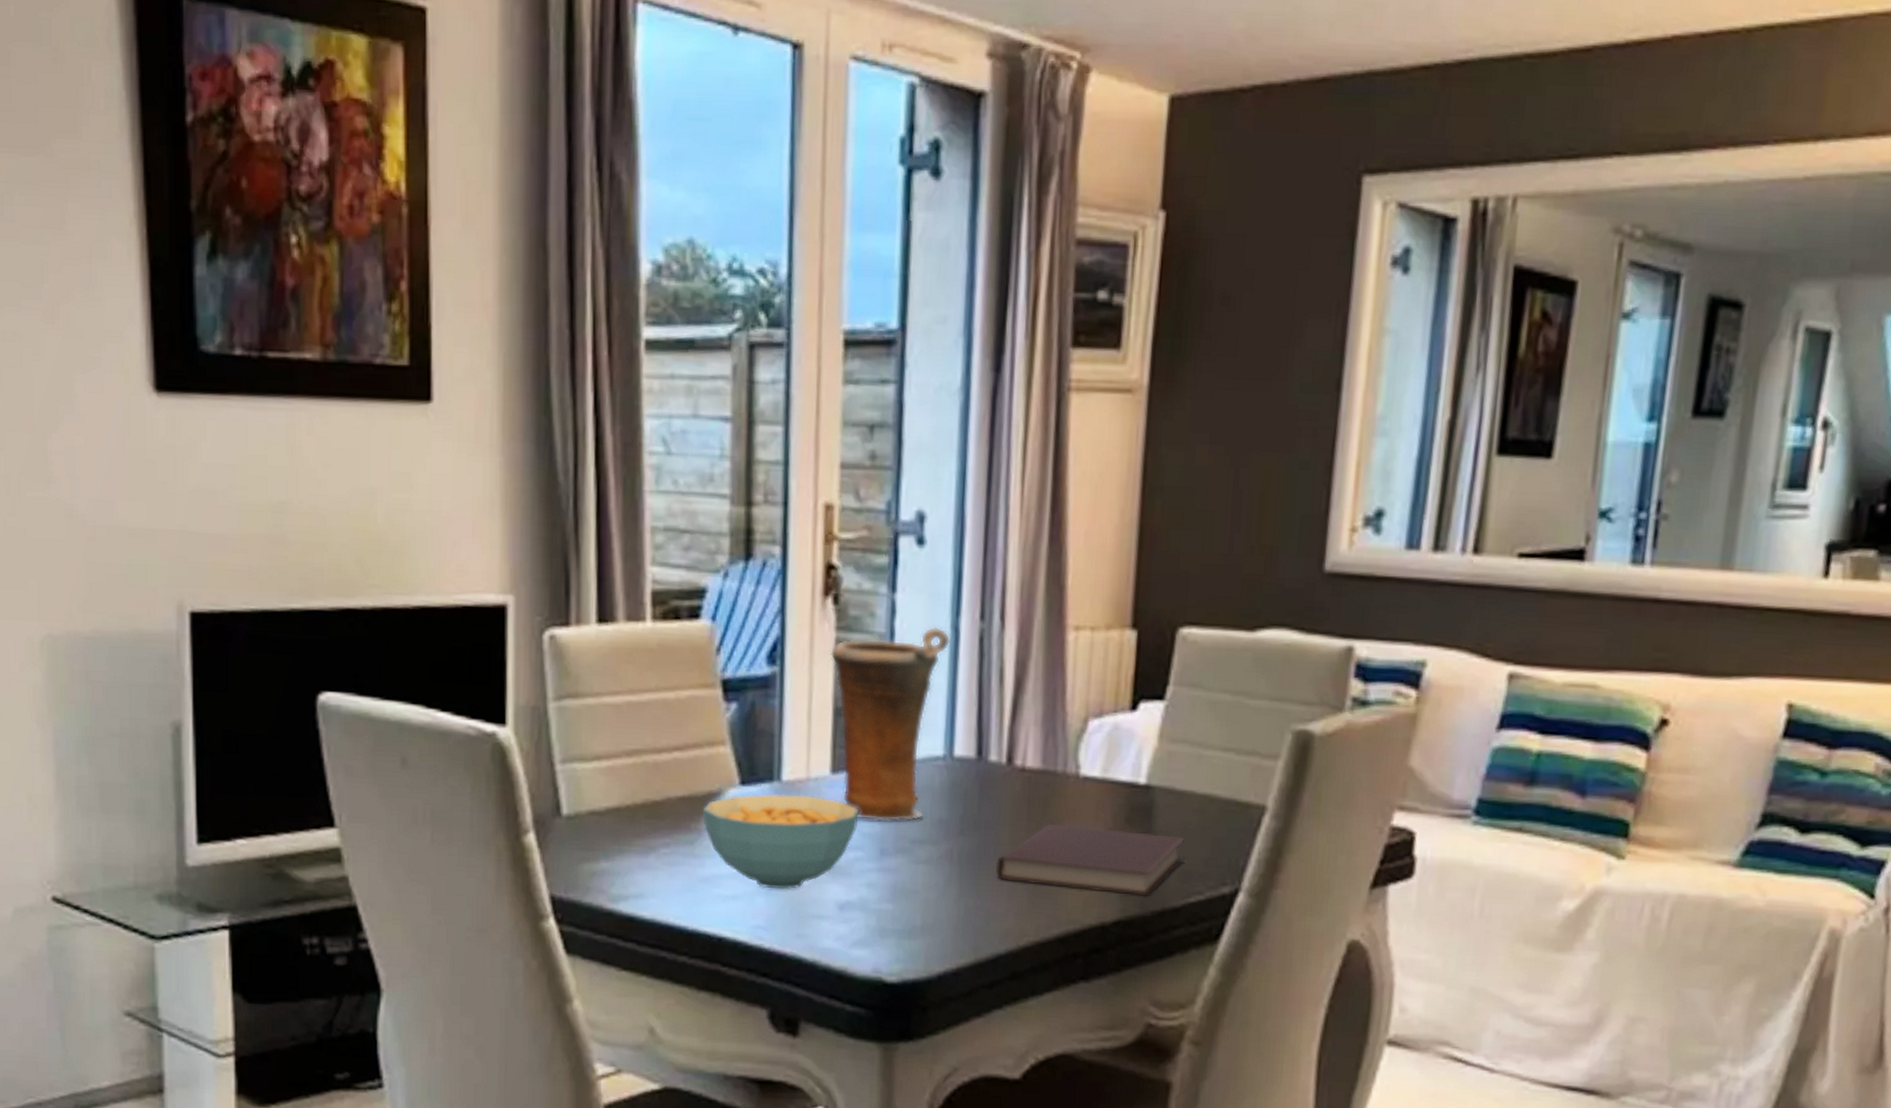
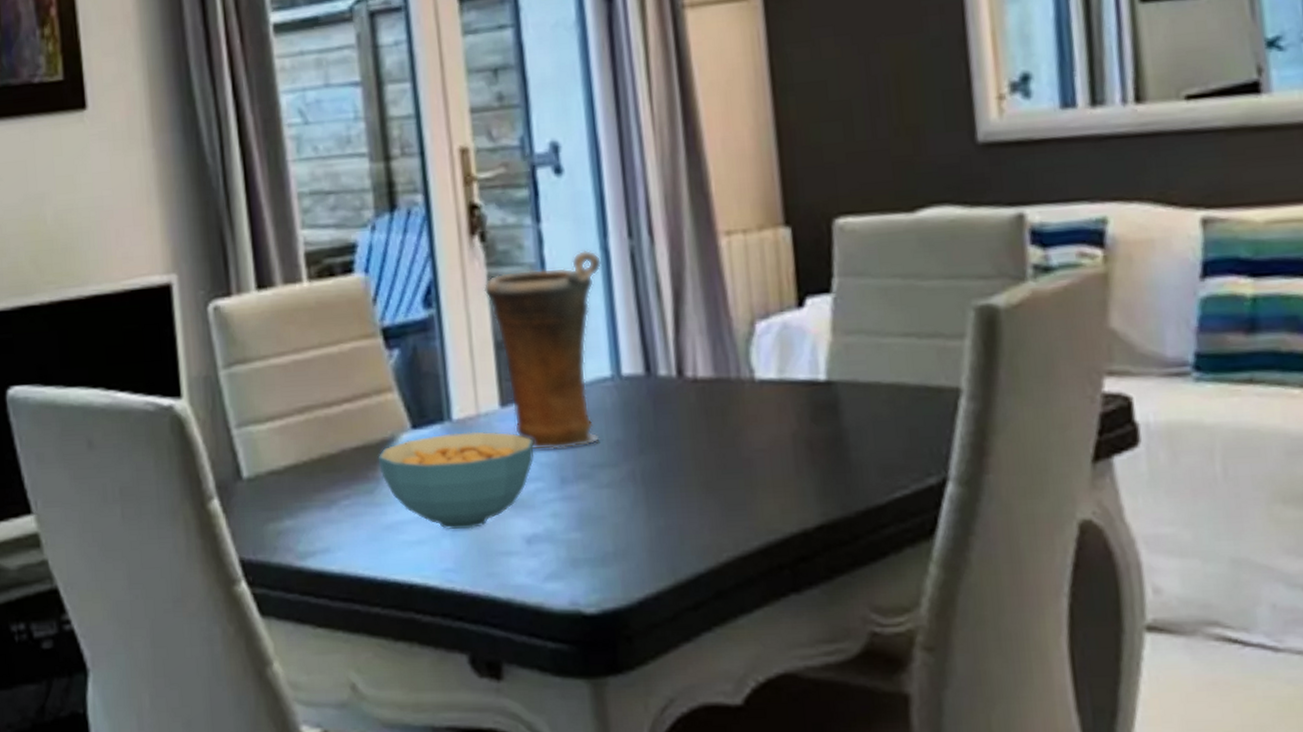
notebook: present [996,823,1187,897] -> none [682,429,881,498]

